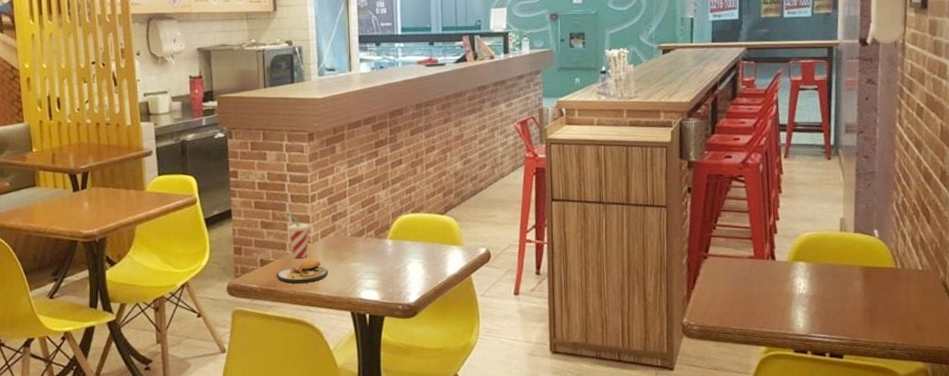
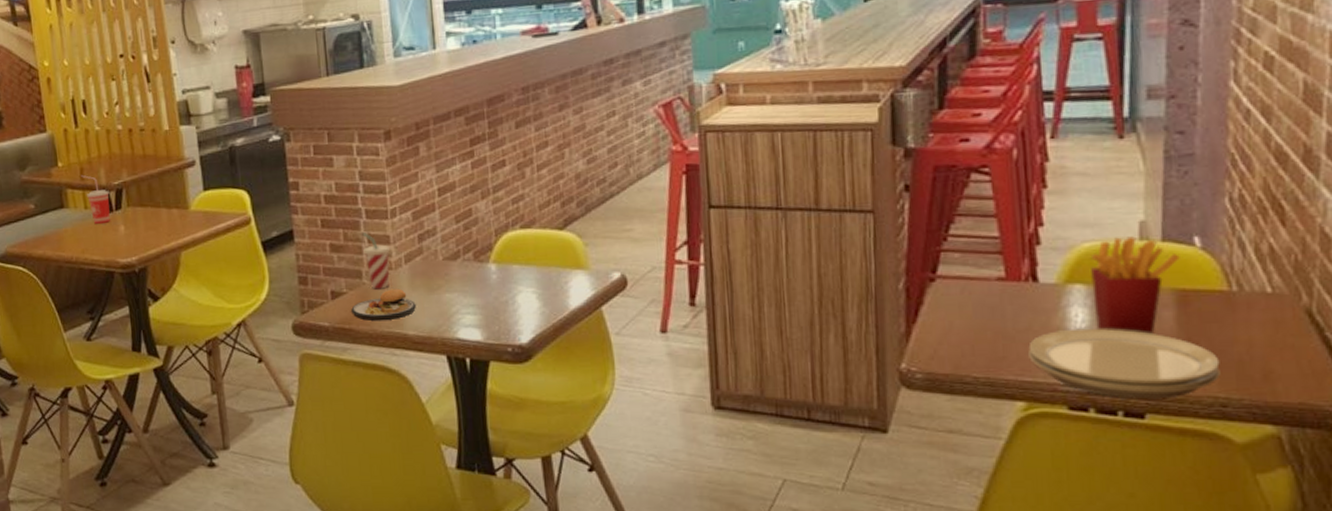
beverage cup: none [52,160,77,201] -> present [81,175,110,225]
plate: none [768,293,890,345] -> present [1028,328,1220,400]
french fries: none [808,229,866,299] -> present [1090,236,1180,335]

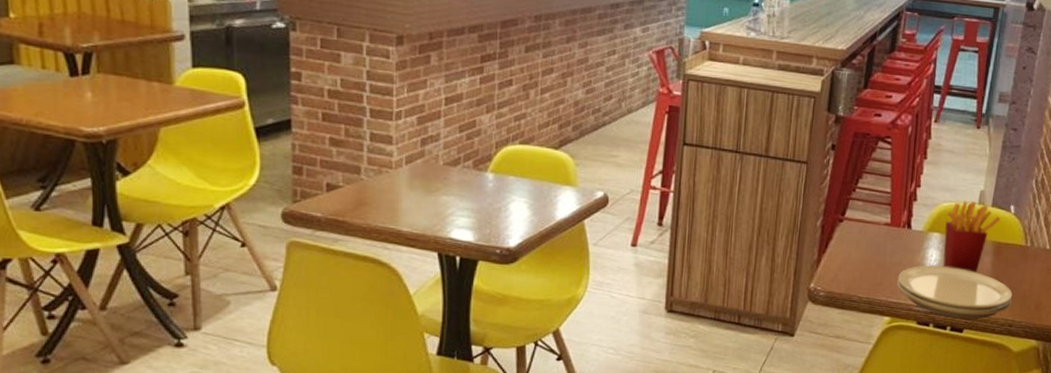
beverage cup: present [81,175,110,225] -> none [39,31,75,88]
burger: present [351,279,416,321] -> none [346,177,413,216]
beverage cup: present [362,233,391,289] -> none [364,131,393,186]

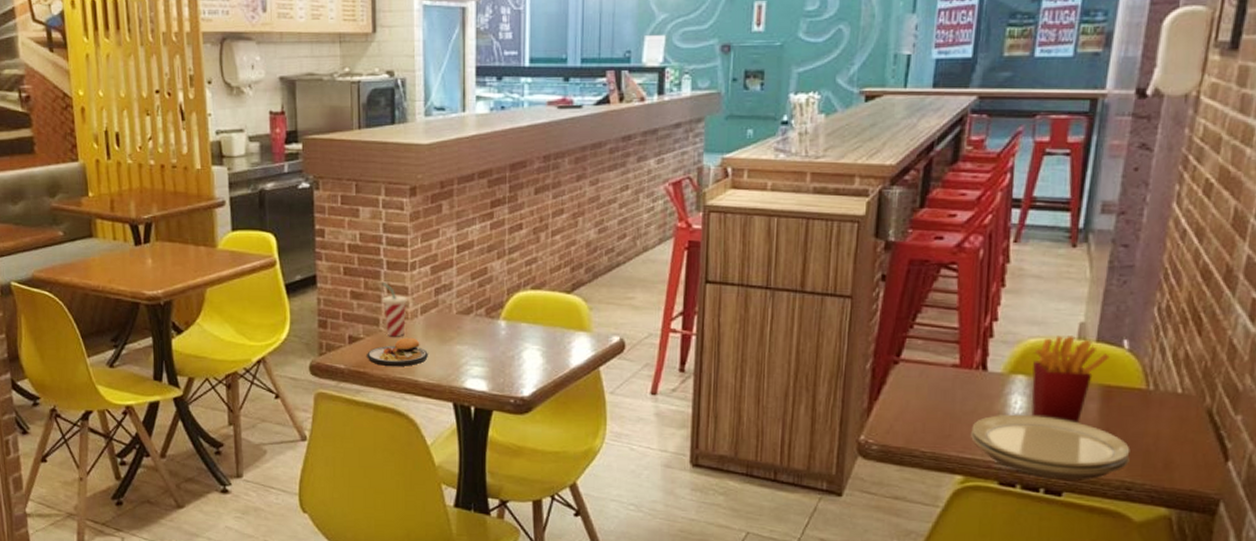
burger: none [346,177,413,216] -> present [367,328,428,366]
beverage cup: none [364,131,393,186] -> present [382,283,408,337]

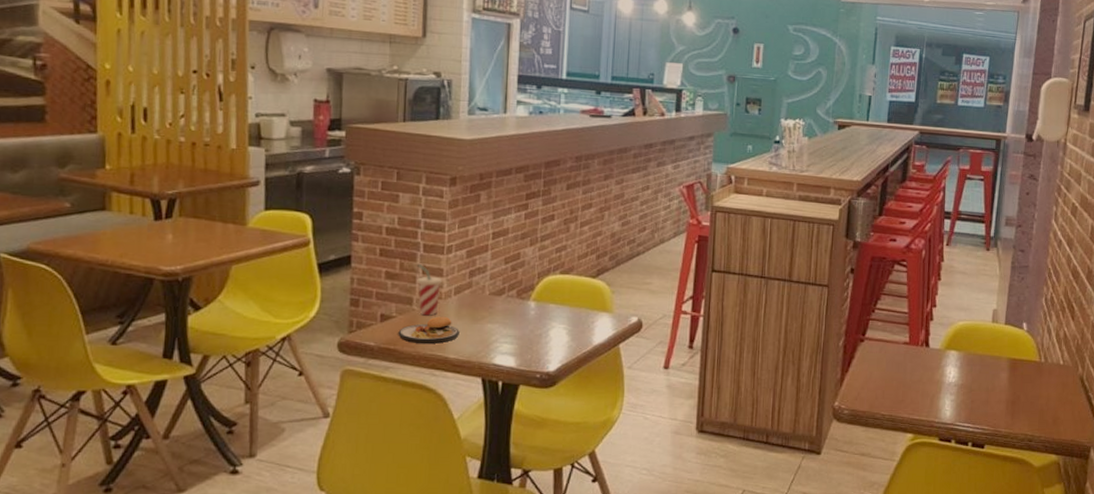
plate: present [971,414,1130,480] -> none [918,382,1030,435]
french fries: present [1031,335,1110,424] -> none [961,319,1014,390]

